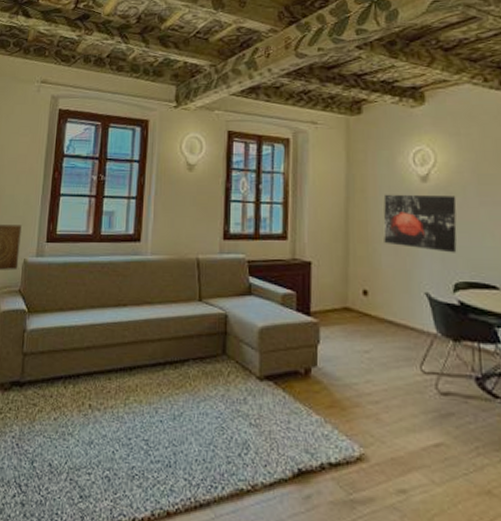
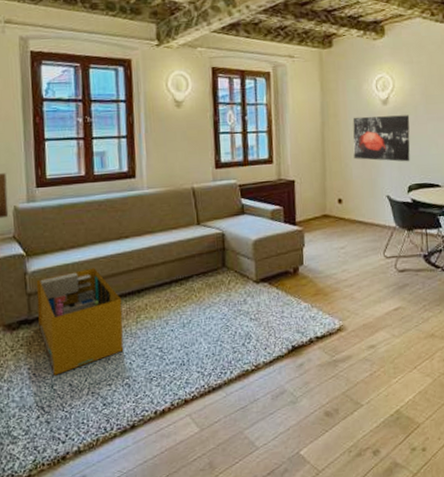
storage bin: none [28,334,112,450] -> present [36,268,124,376]

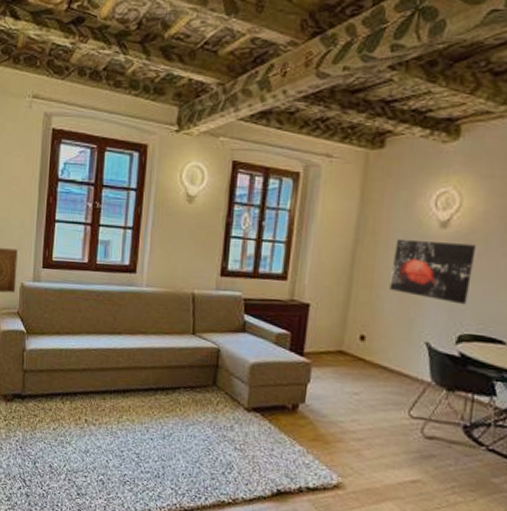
storage bin: present [36,268,124,376] -> none [30,357,107,454]

